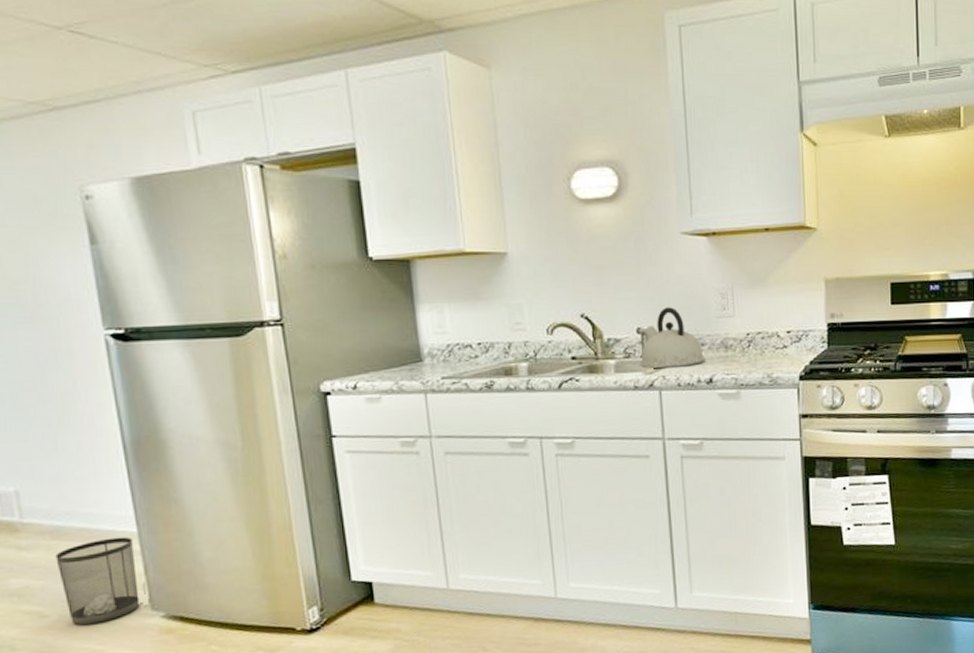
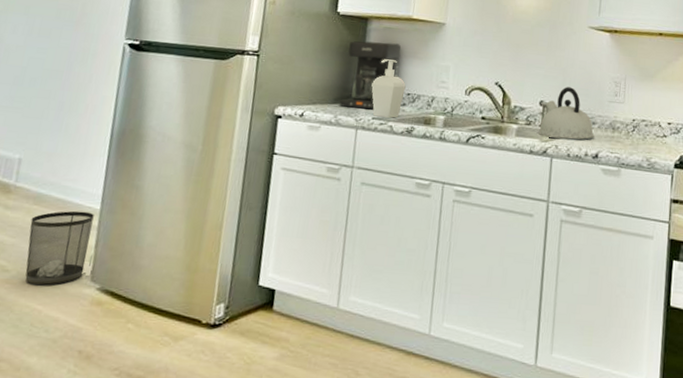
coffee maker: none [394,286,463,370] -> present [339,41,401,109]
soap bottle: none [432,304,475,376] -> present [371,58,406,119]

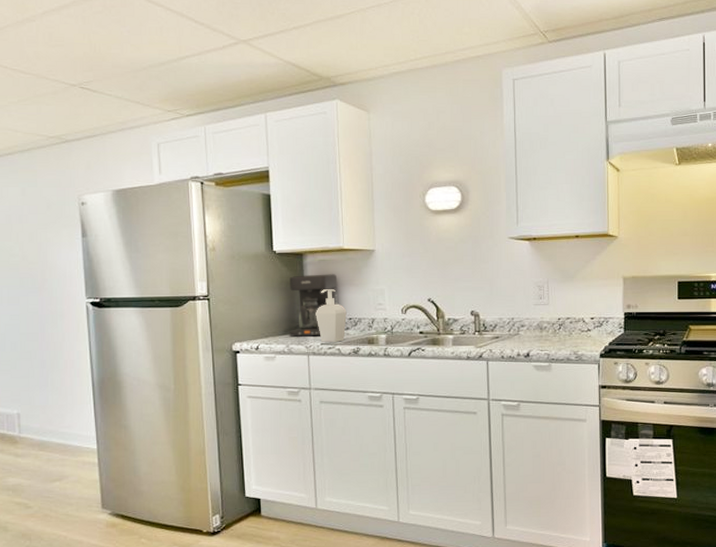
waste bin: present [25,210,94,285] -> none [40,452,95,516]
kettle: present [538,87,595,140] -> none [473,295,524,344]

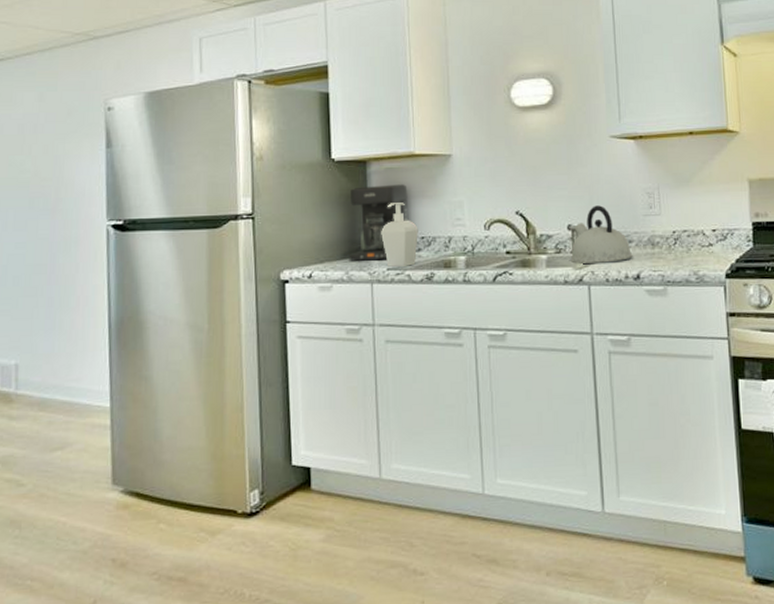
kettle: none [473,295,524,344] -> present [571,205,633,265]

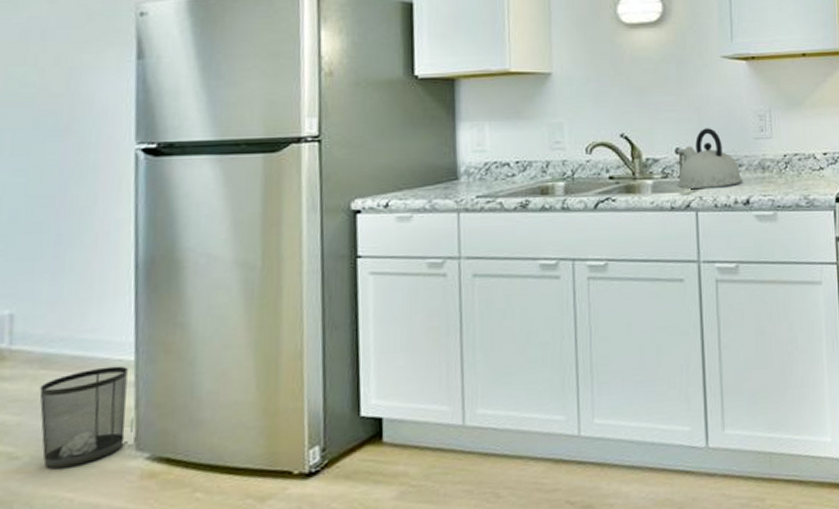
waste bin: none [38,411,105,496] -> present [39,366,128,469]
coffee maker: present [349,184,409,261] -> none [432,104,502,188]
soap bottle: present [381,201,418,268] -> none [470,123,513,195]

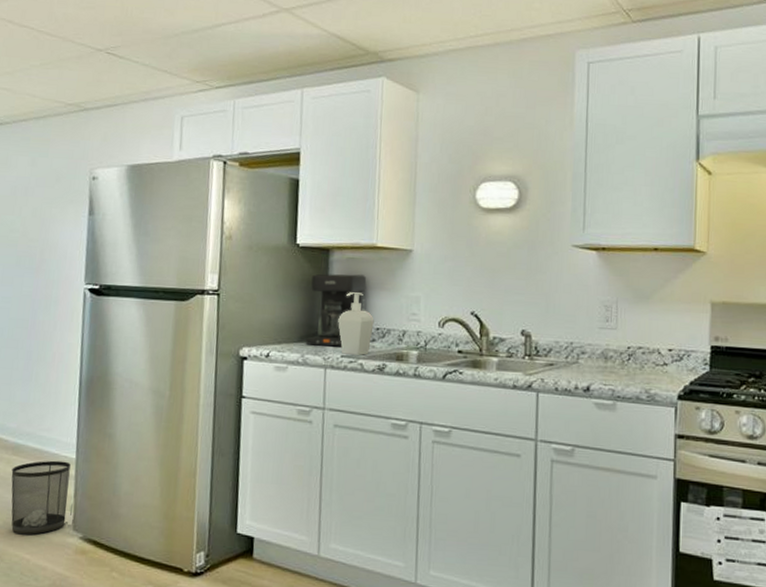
coffee maker: none [432,104,502,188] -> present [305,274,367,347]
soap bottle: none [470,123,513,195] -> present [338,291,374,356]
kettle: present [678,128,743,190] -> none [522,313,585,372]

